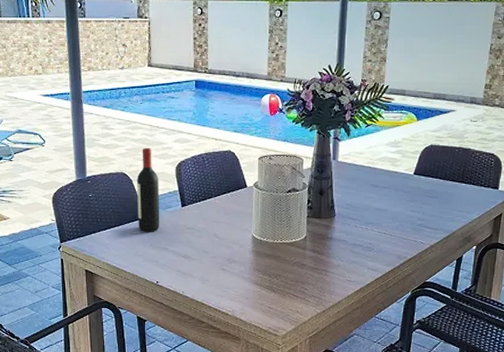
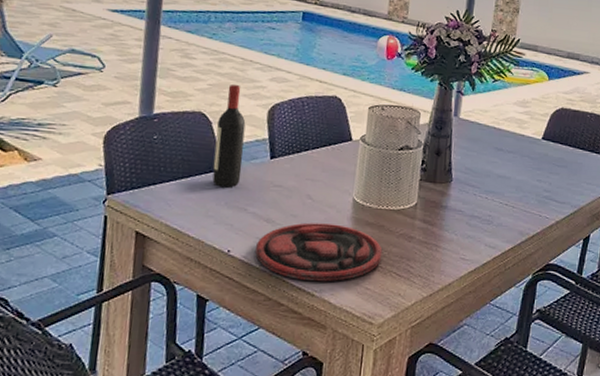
plate: none [178,257,280,304] -> present [255,222,383,282]

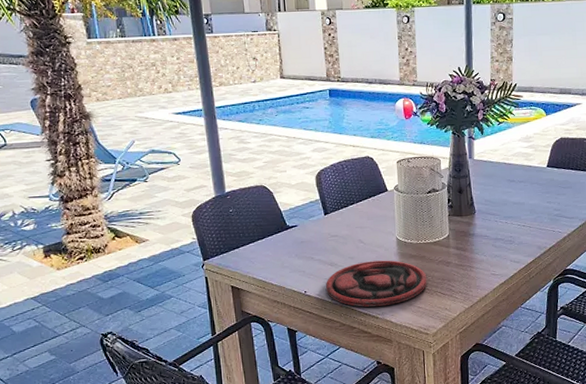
wine bottle: present [212,85,246,188] -> none [277,159,304,243]

